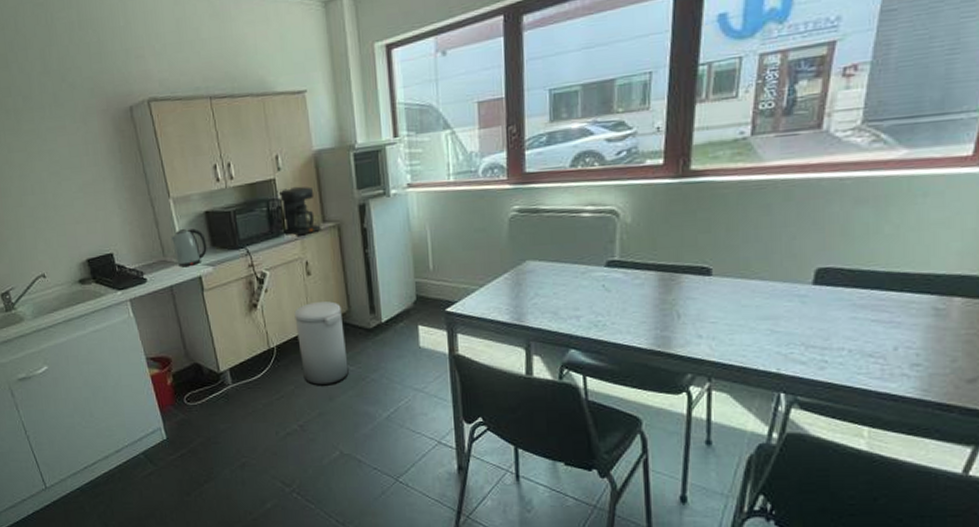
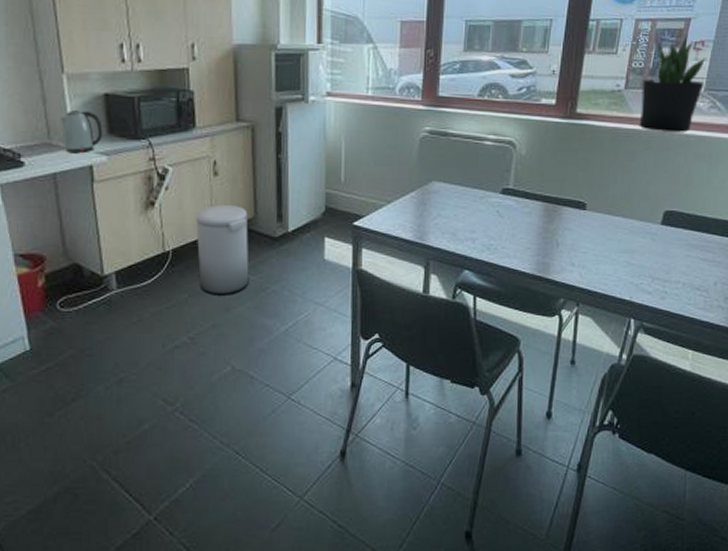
coffee maker: present [277,186,321,236] -> none [189,79,234,133]
planter: none [773,59,862,180] -> present [639,34,707,133]

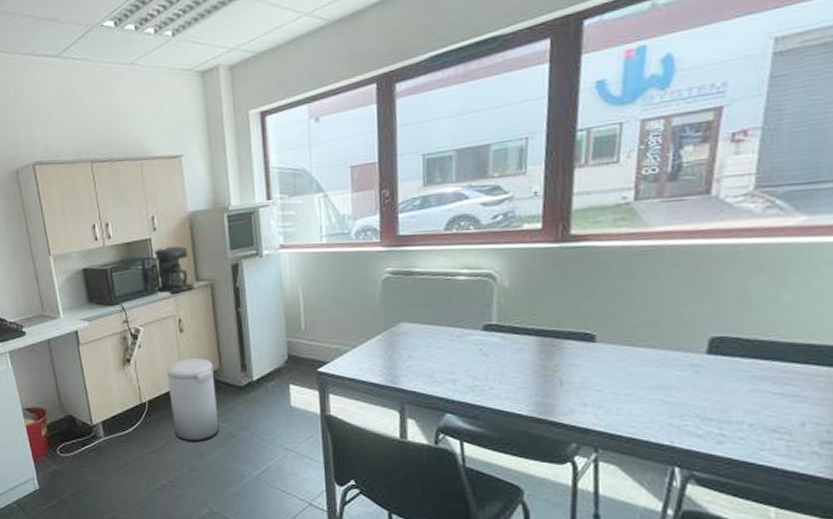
kettle: present [60,110,103,154] -> none [50,285,84,322]
coffee maker: none [189,79,234,133] -> present [152,246,195,294]
planter: present [639,34,707,133] -> none [659,125,753,246]

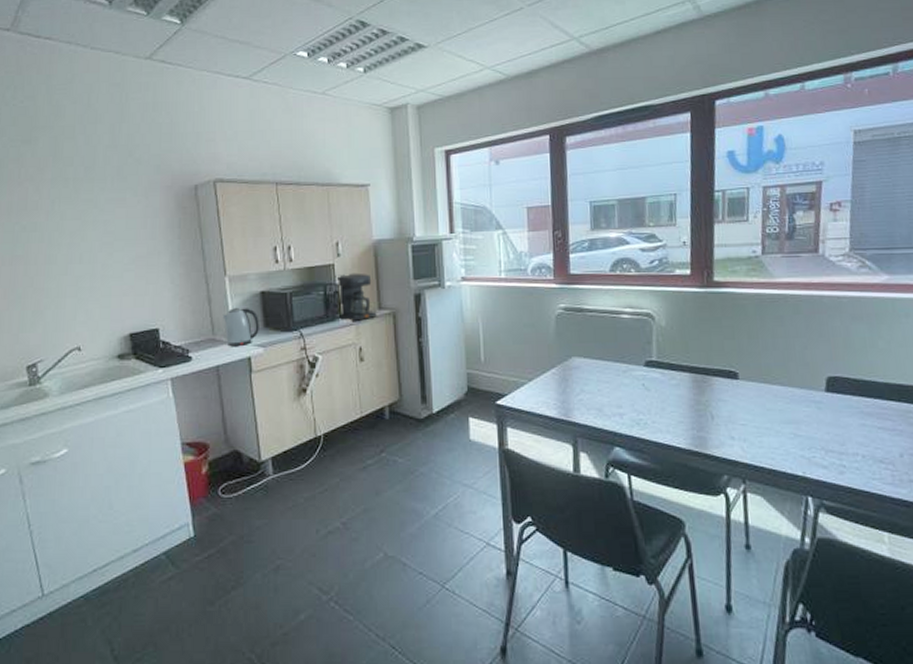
kettle: none [50,285,84,322] -> present [222,308,259,347]
pedal bin: present [166,357,219,442] -> none [345,388,397,479]

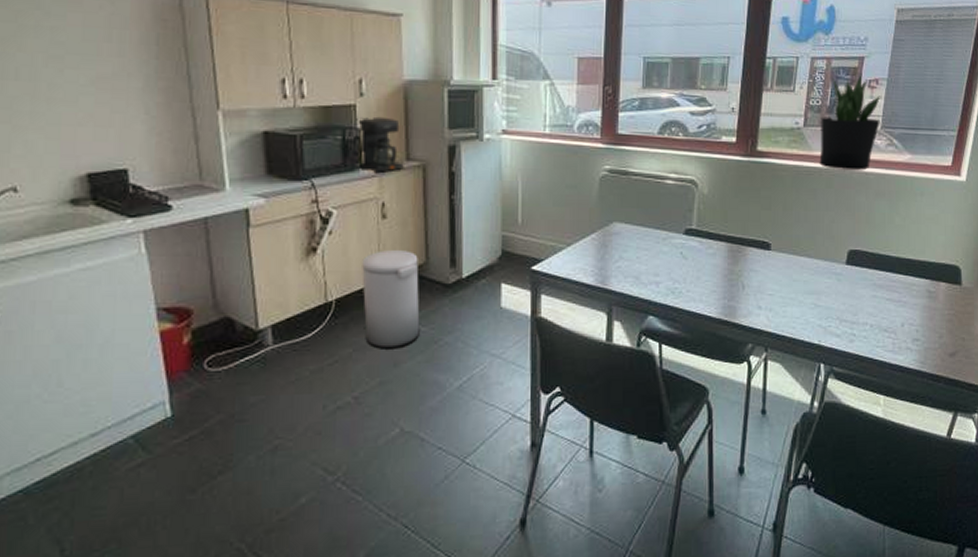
kettle: present [222,308,259,347] -> none [213,149,261,196]
pedal bin: none [345,388,397,479] -> present [362,249,420,349]
planter: none [780,196,848,296] -> present [819,72,881,171]

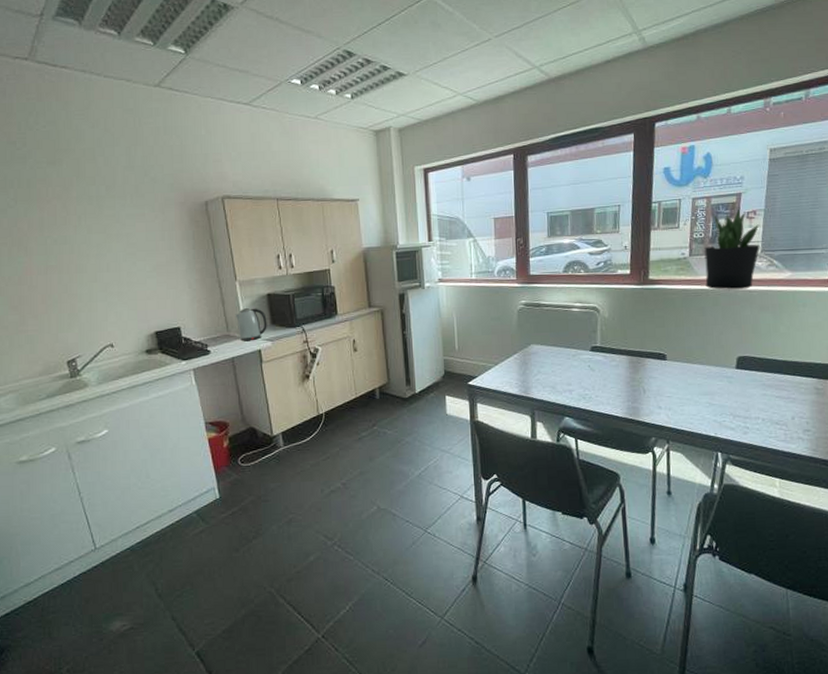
kettle: none [213,149,261,196] -> present [235,308,267,342]
coffee maker: present [356,116,404,173] -> none [331,276,367,318]
pedal bin: present [362,249,420,349] -> none [342,373,387,448]

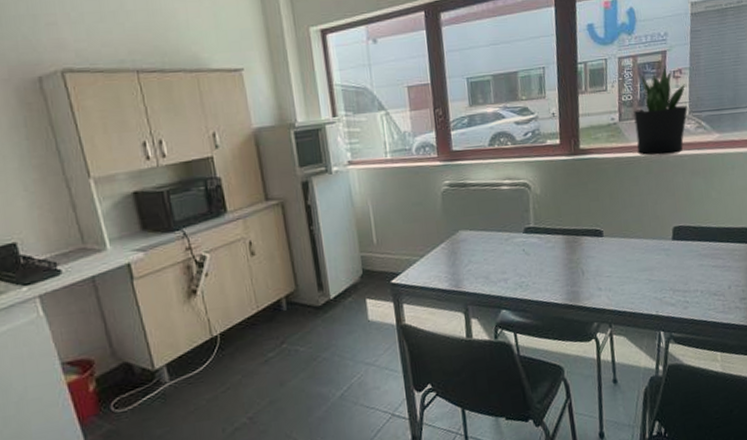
kettle: present [235,308,267,342] -> none [91,211,137,255]

